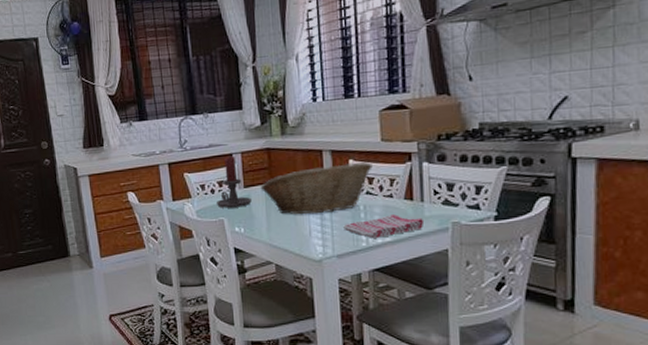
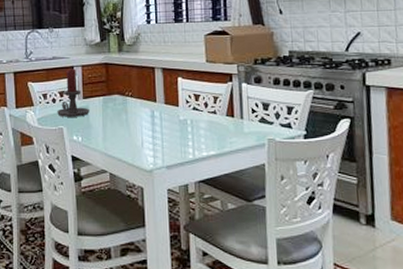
fruit basket: present [260,161,373,215] -> none [98,79,199,127]
dish towel: present [343,214,425,238] -> none [172,130,244,151]

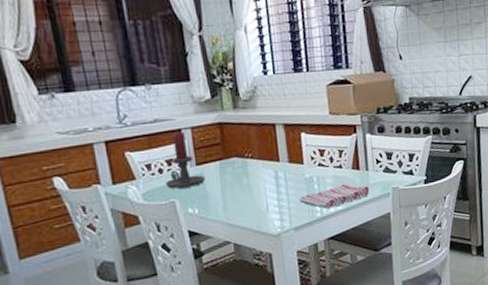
dish towel: none [172,130,244,151] -> present [299,184,370,208]

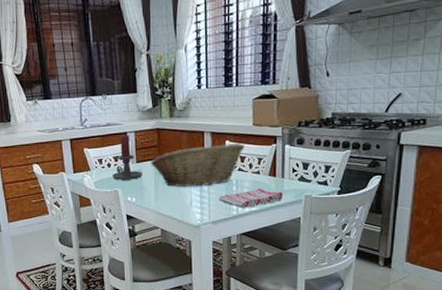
fruit basket: none [214,134,323,191] -> present [150,142,245,187]

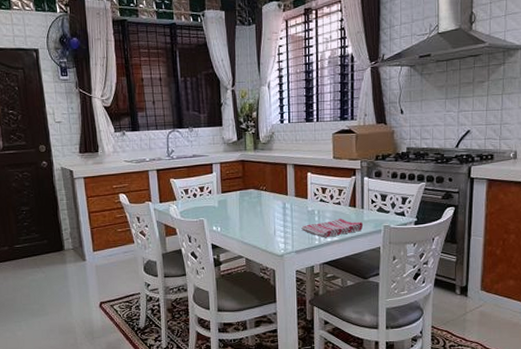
candle holder: present [112,134,143,180] -> none [198,165,228,210]
fruit basket: present [150,142,245,187] -> none [235,174,326,217]

